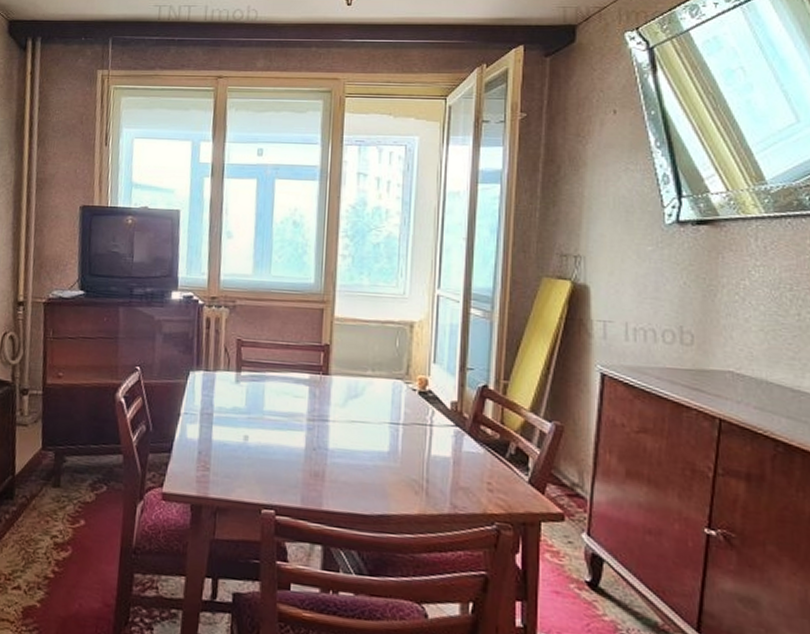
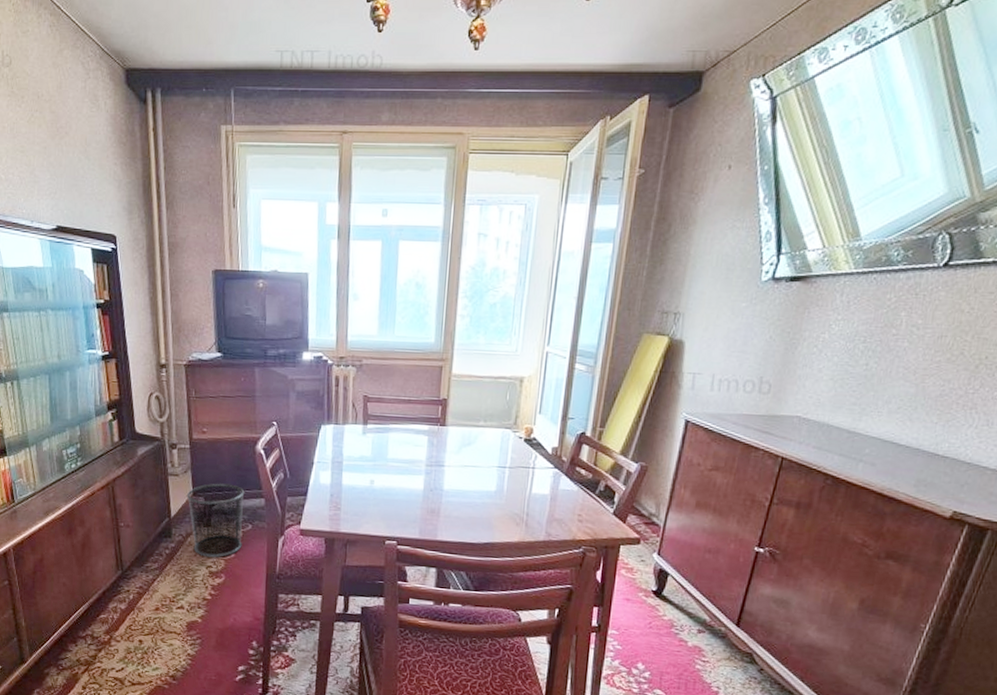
waste bin: none [35,435,101,526] -> present [187,483,245,558]

